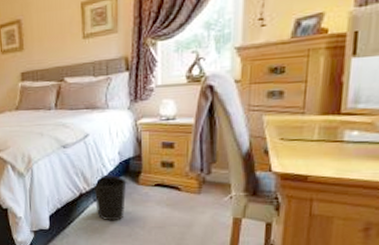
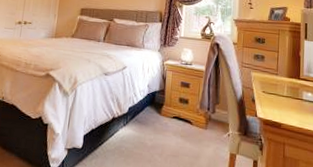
wastebasket: present [93,175,127,221] -> none [124,103,152,147]

